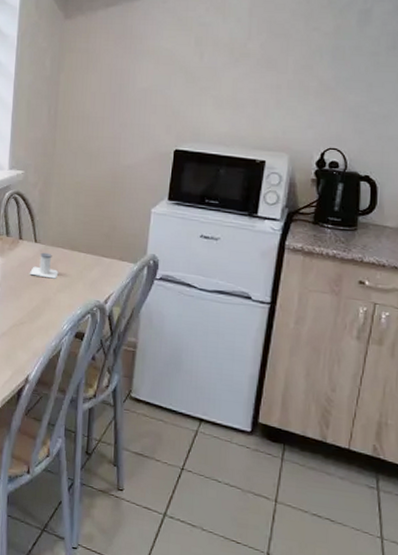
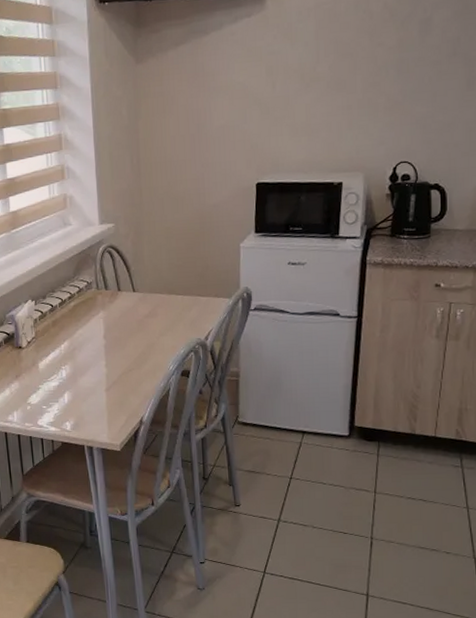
salt shaker: present [29,252,59,279] -> none [131,300,159,324]

